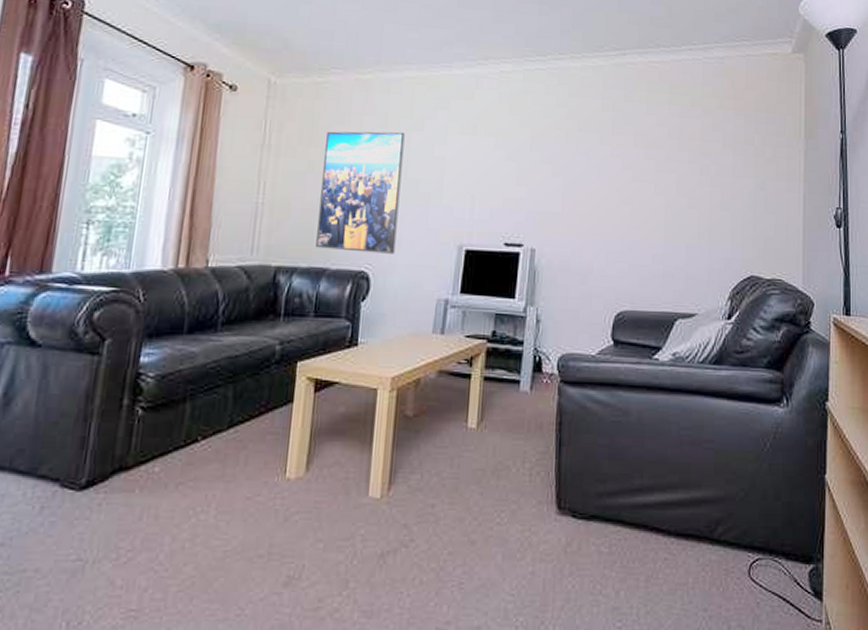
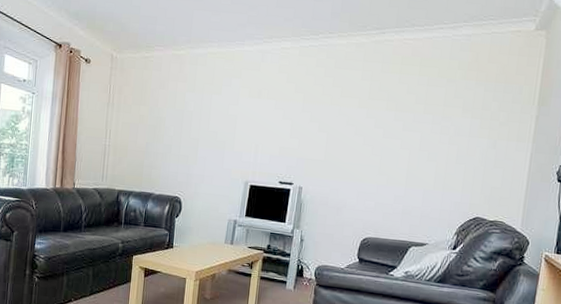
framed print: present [316,131,405,254] -> none [145,94,208,186]

